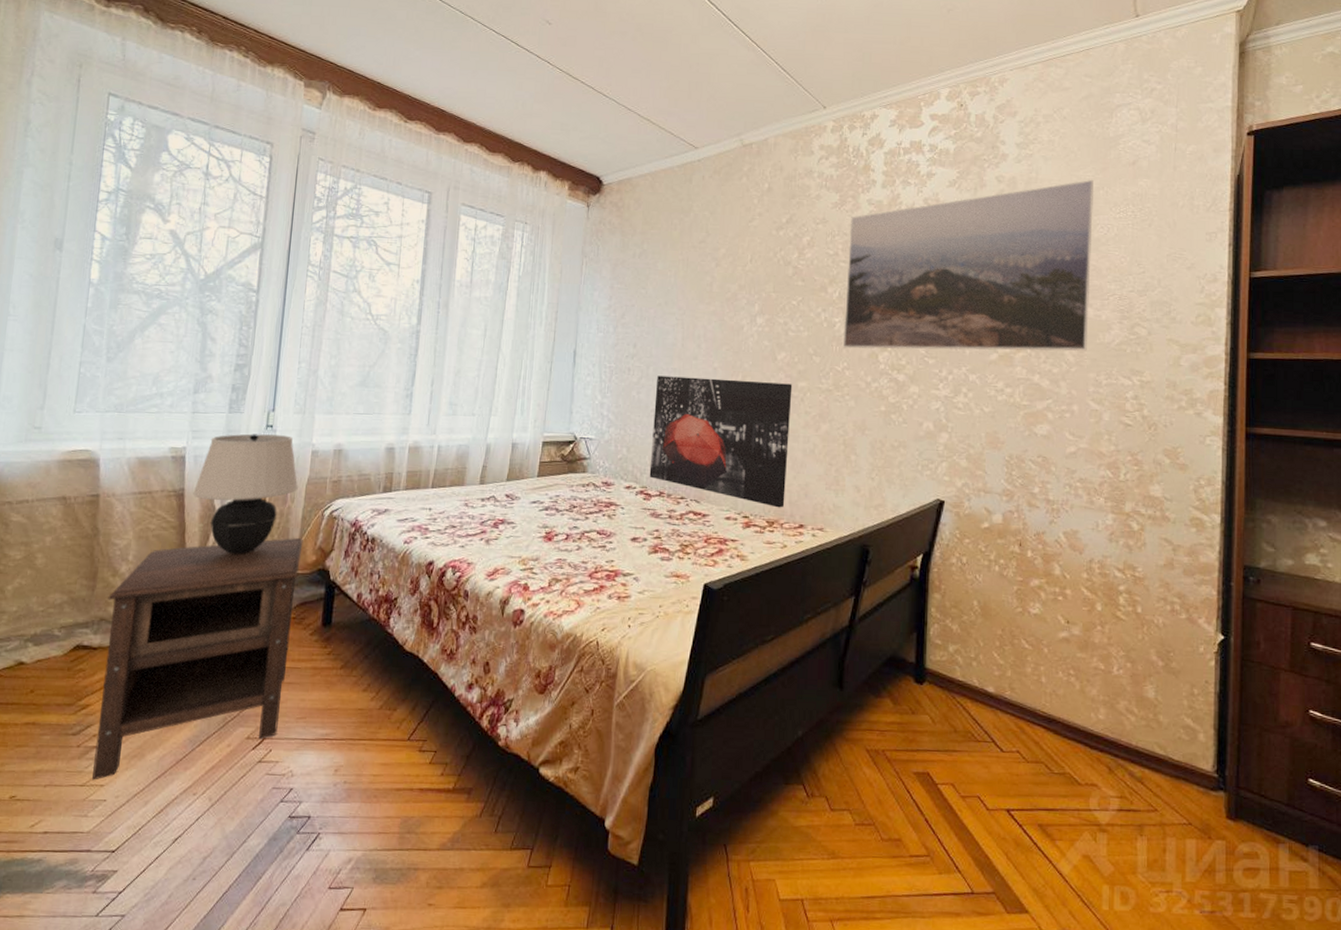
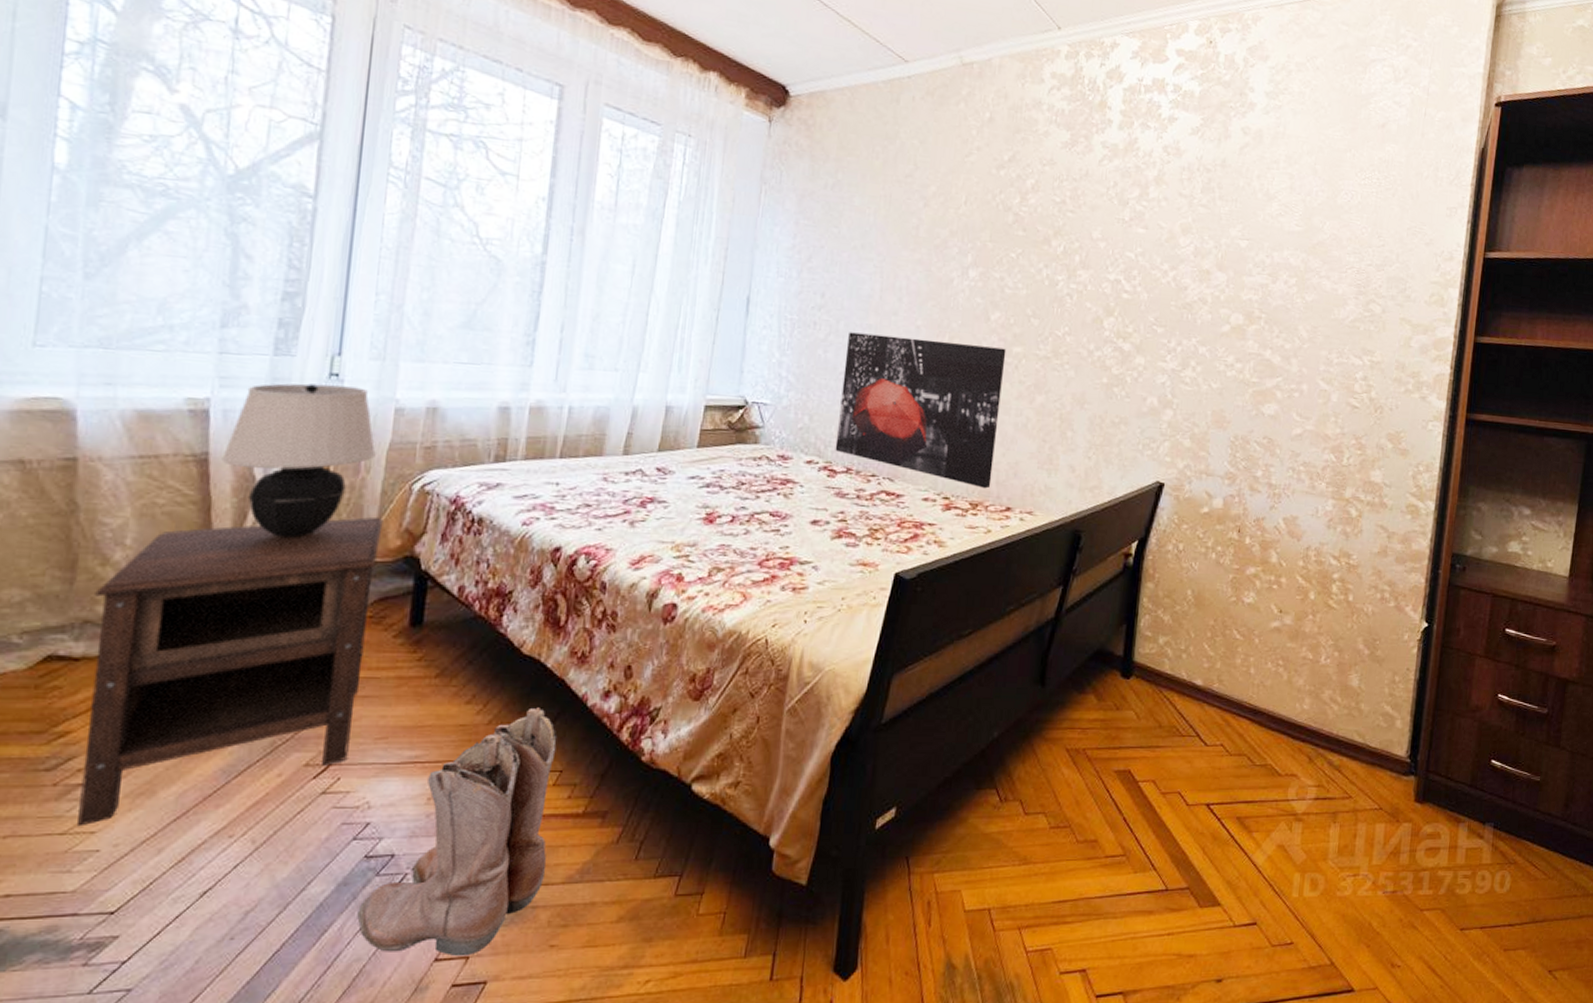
boots: none [283,696,432,908] -> present [357,707,558,957]
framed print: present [843,180,1094,352] -> none [1066,140,1342,327]

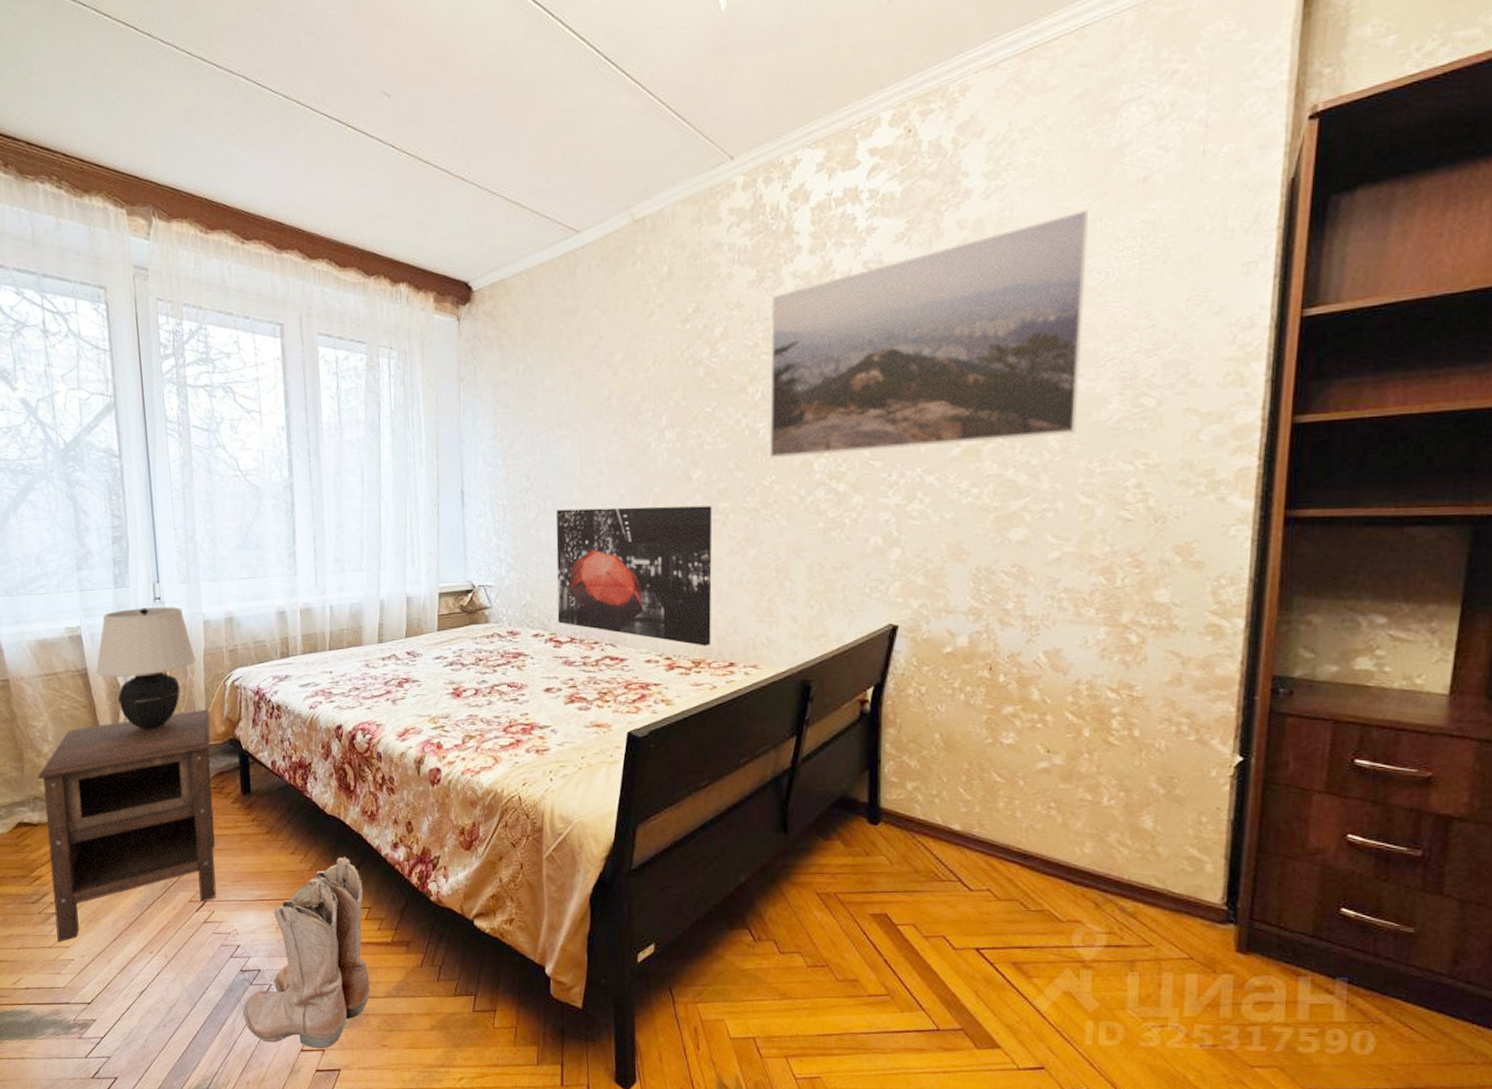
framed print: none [1066,140,1342,327] -> present [770,210,1089,459]

